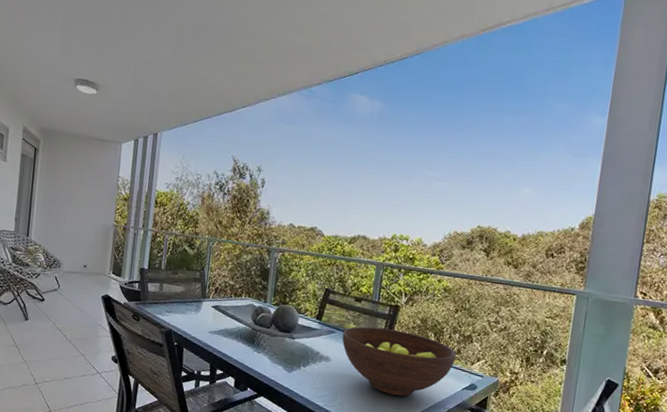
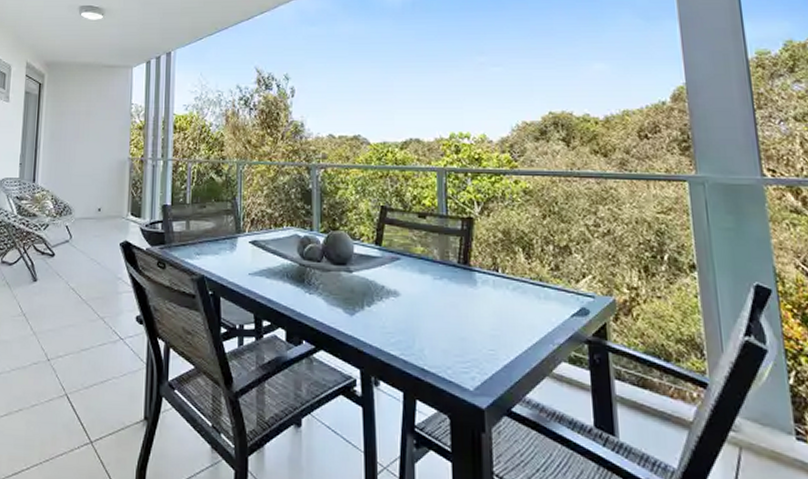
fruit bowl: present [342,326,457,397] -> none [409,247,555,333]

